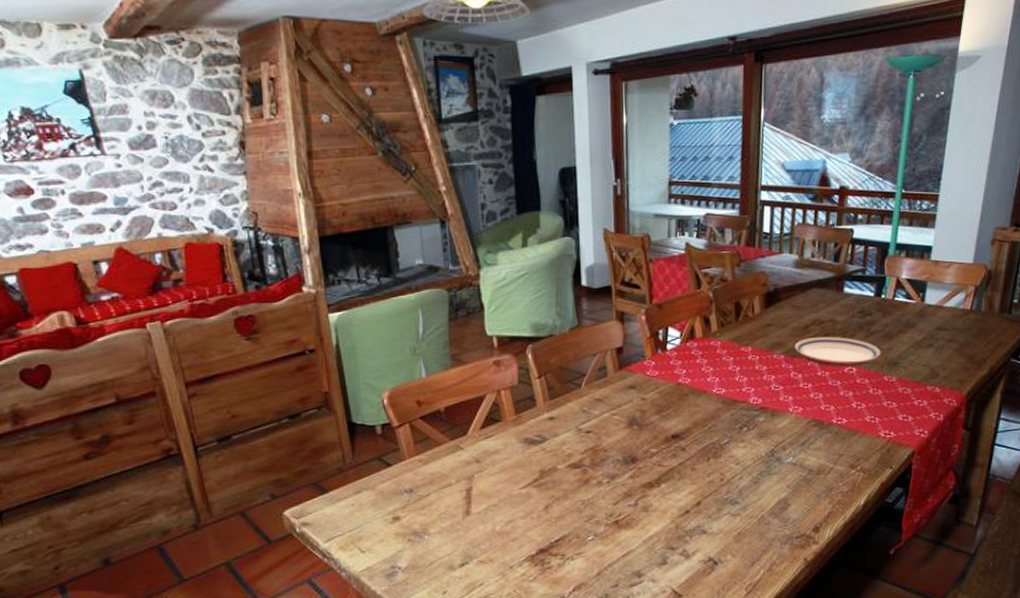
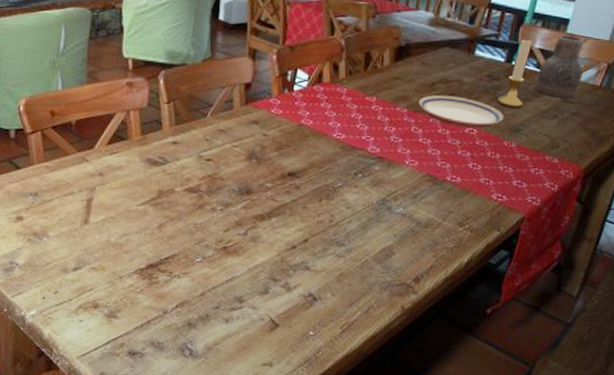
candle holder: none [871,269,899,342] -> present [496,38,533,108]
pitcher: none [907,262,953,326] -> present [534,35,584,98]

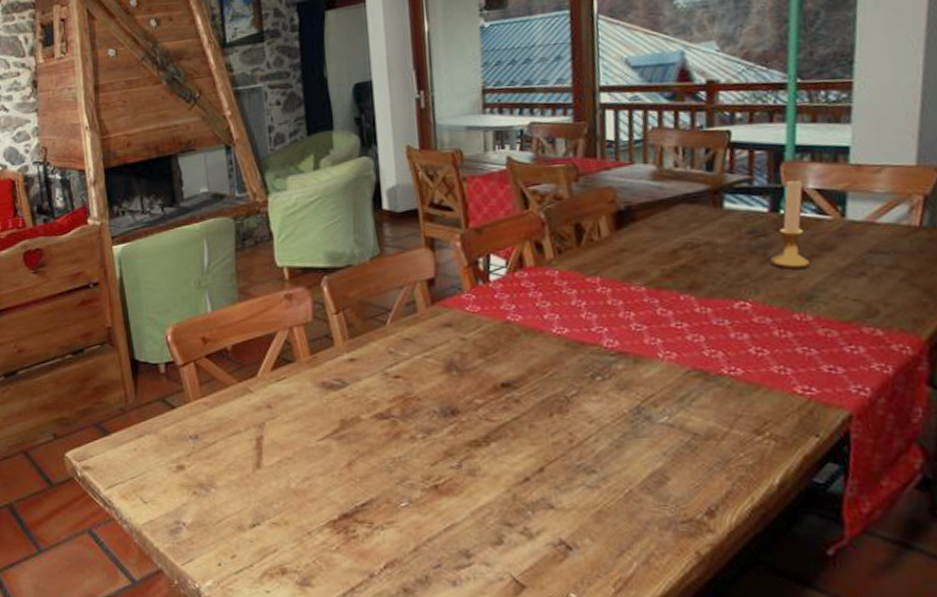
plate: present [418,94,504,129] -> none [659,263,787,302]
pitcher: present [534,35,584,98] -> none [820,166,890,249]

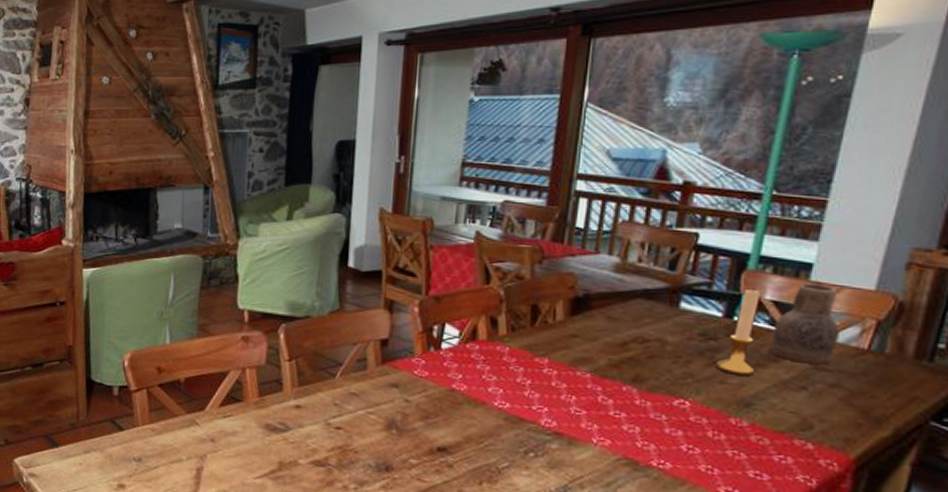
pitcher: none [820,166,890,249] -> present [769,283,841,365]

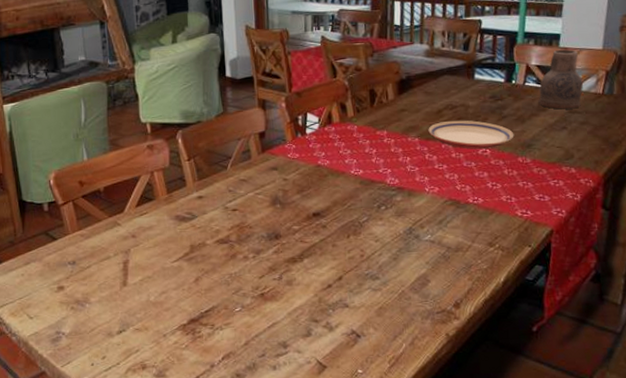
plate: none [606,357,728,401] -> present [428,120,514,149]
candle holder: present [714,287,761,376] -> none [503,57,531,125]

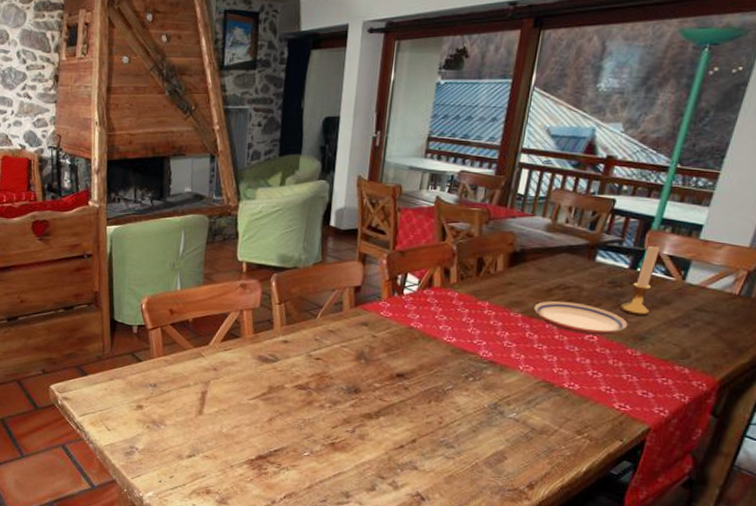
candle holder: none [503,57,531,125] -> present [619,244,661,316]
pitcher: present [538,49,584,110] -> none [662,241,719,307]

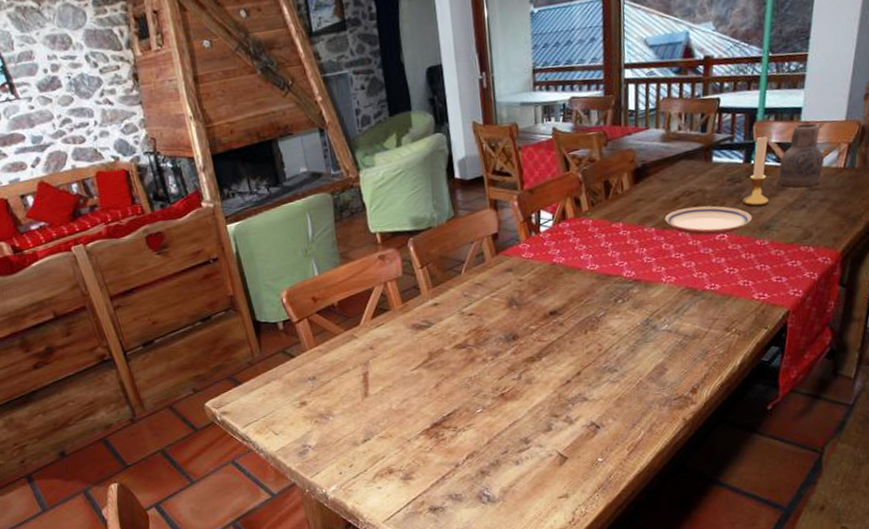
pitcher: none [662,241,719,307] -> present [777,123,825,188]

